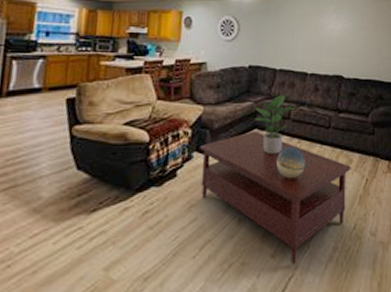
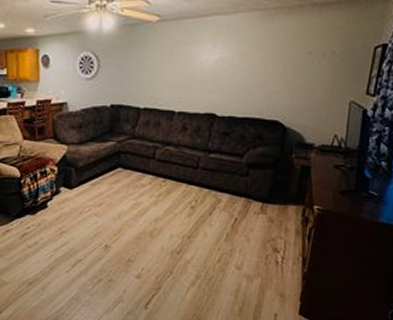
coffee table: present [200,131,351,265] -> none [67,170,219,286]
potted plant: present [254,94,296,155] -> none [118,133,161,192]
decorative sphere: present [276,146,307,179] -> none [141,185,172,215]

